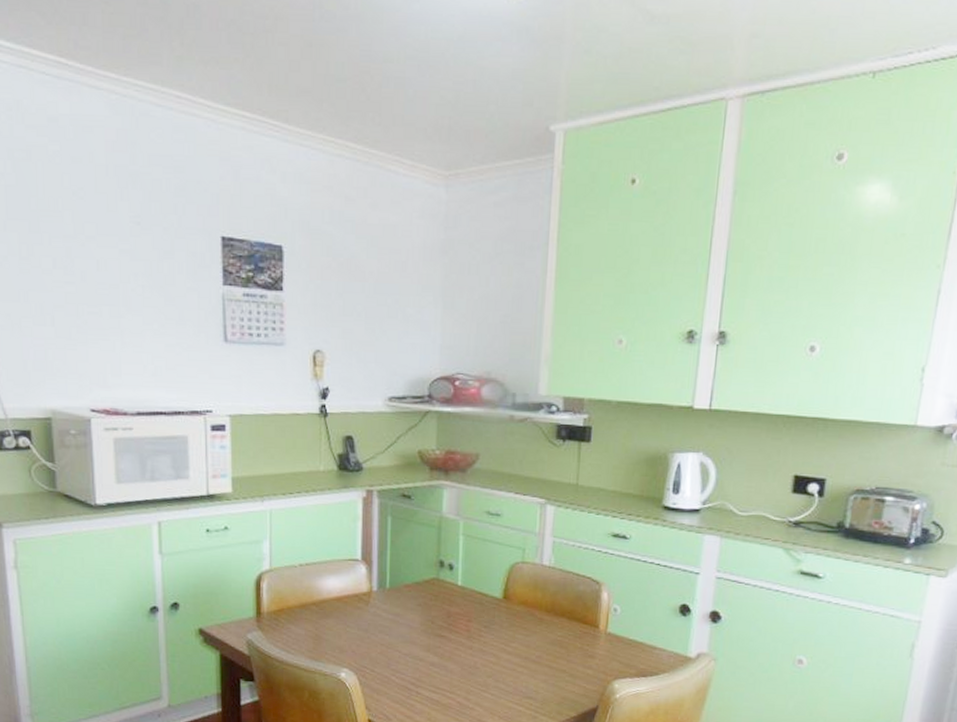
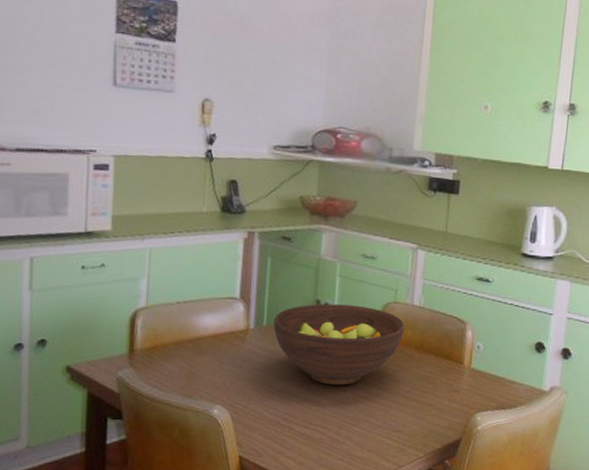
fruit bowl: none [397,564,534,650] -> present [273,303,405,385]

